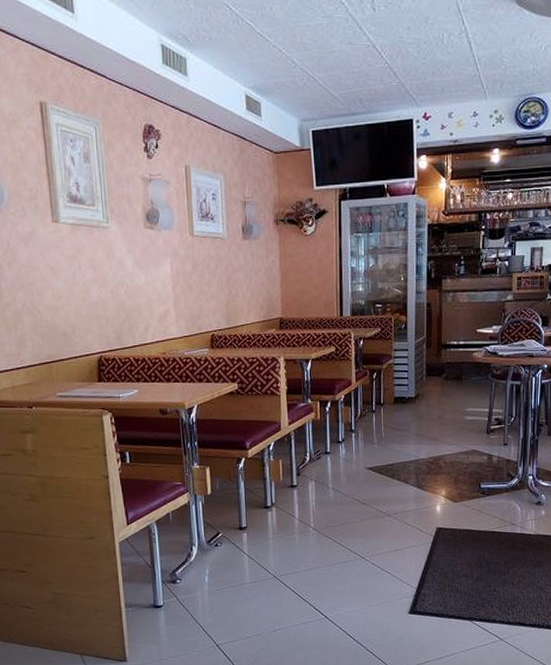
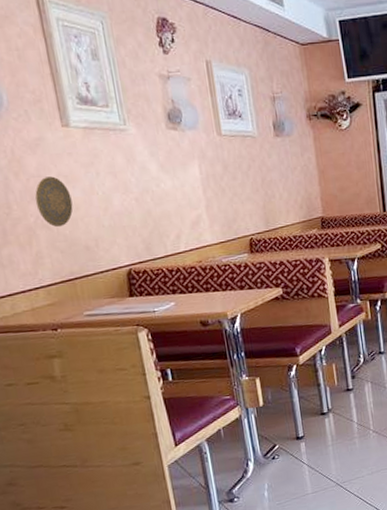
decorative plate: none [23,267,56,314] -> present [35,176,73,228]

